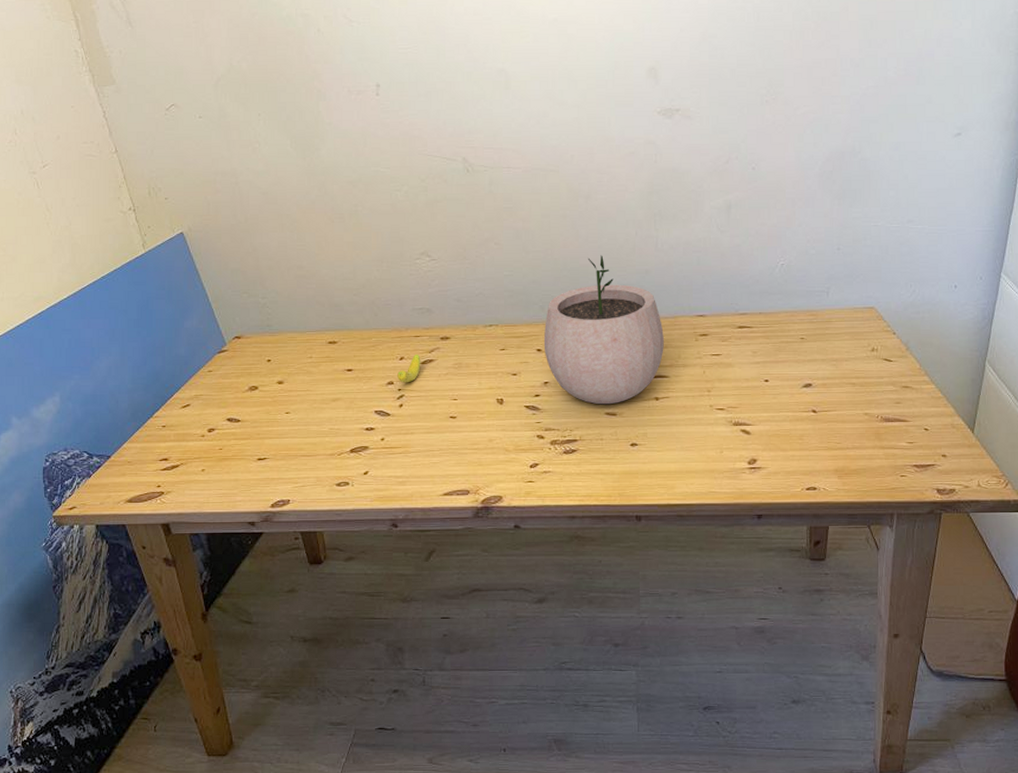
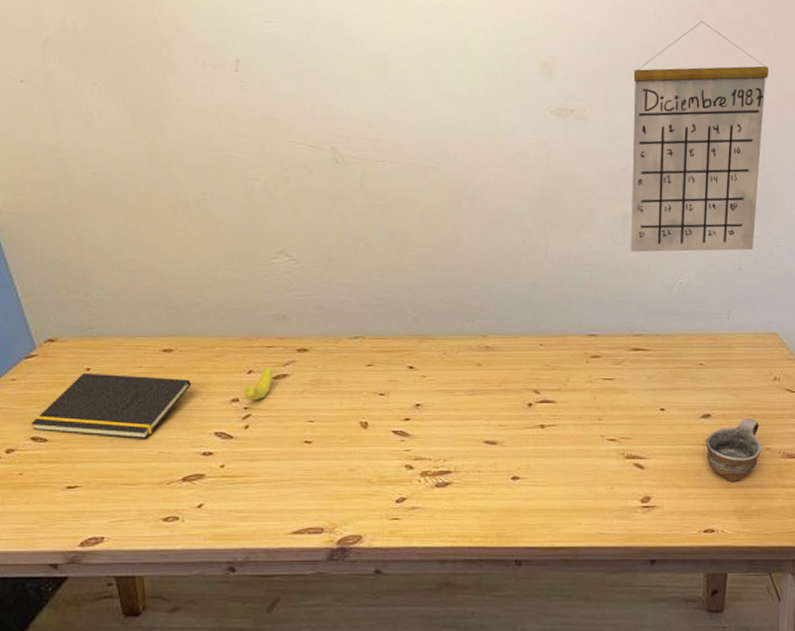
notepad: none [227,363,354,418] -> present [31,372,192,440]
plant pot: present [543,255,664,405] -> none [416,263,552,432]
calendar: none [734,15,866,238] -> present [631,21,769,253]
cup: none [807,386,861,444] -> present [705,417,763,481]

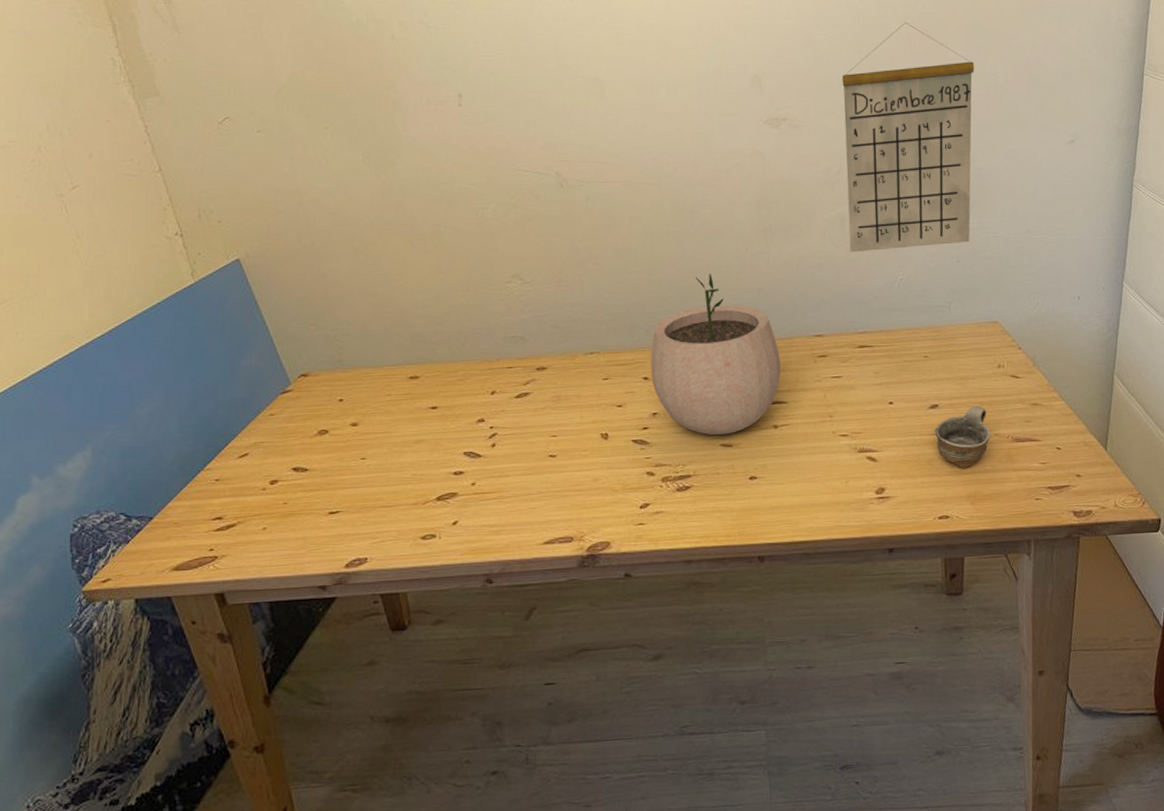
notepad: present [31,372,192,440] -> none [292,403,439,464]
fruit: present [244,367,273,401] -> none [489,387,515,420]
plant pot: none [416,263,552,432] -> present [650,274,781,436]

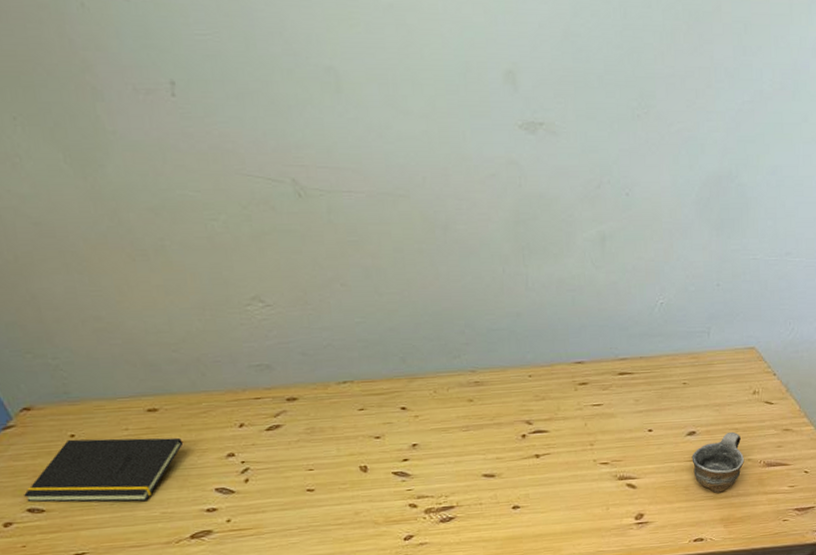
notepad: none [292,403,439,464] -> present [24,437,184,503]
plant pot: present [650,274,781,436] -> none [407,296,542,466]
calendar: present [842,22,975,253] -> none [602,14,741,275]

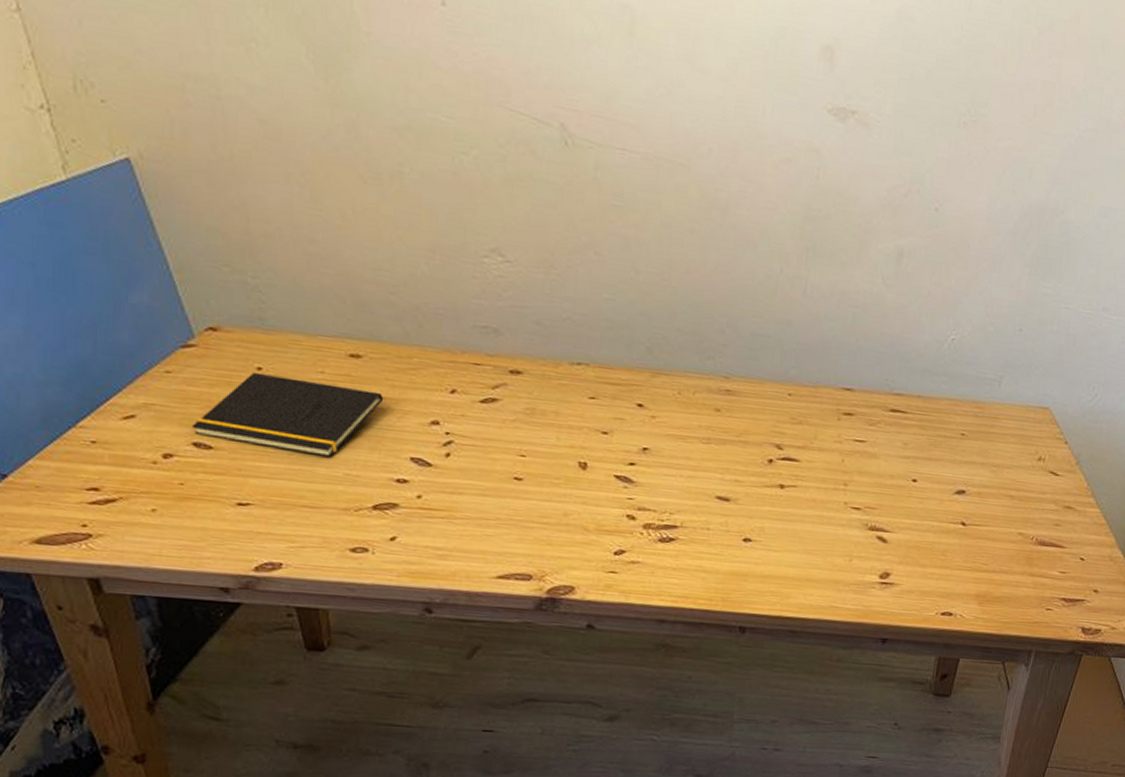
cup: present [691,431,745,493] -> none [955,498,1016,565]

